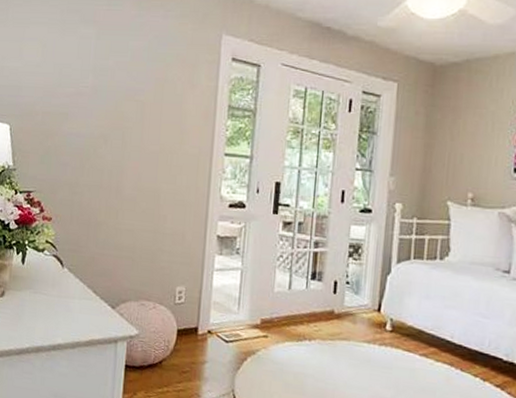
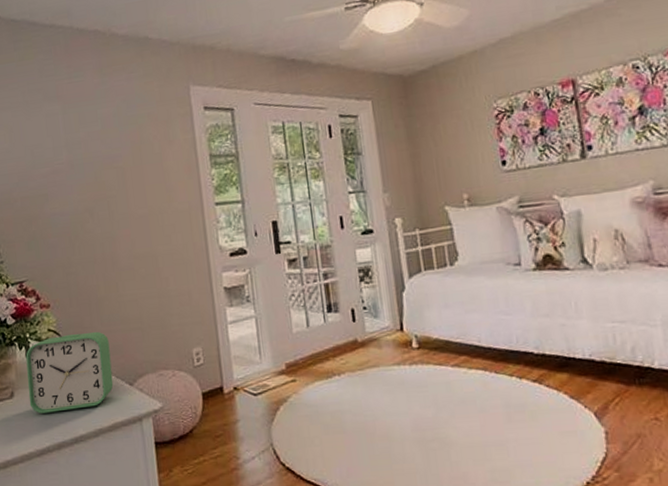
alarm clock: none [17,249,100,321] -> present [25,331,114,414]

